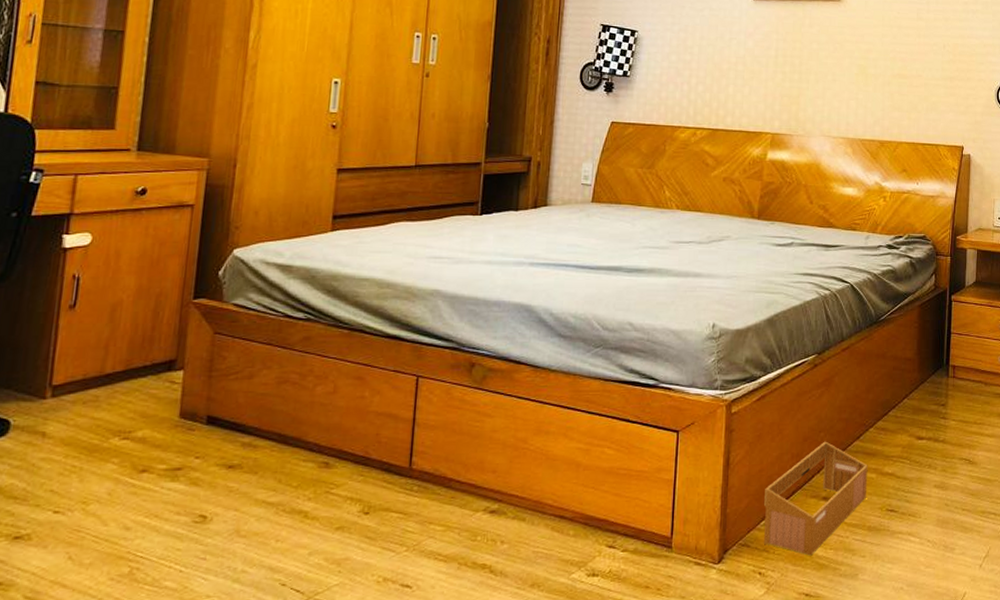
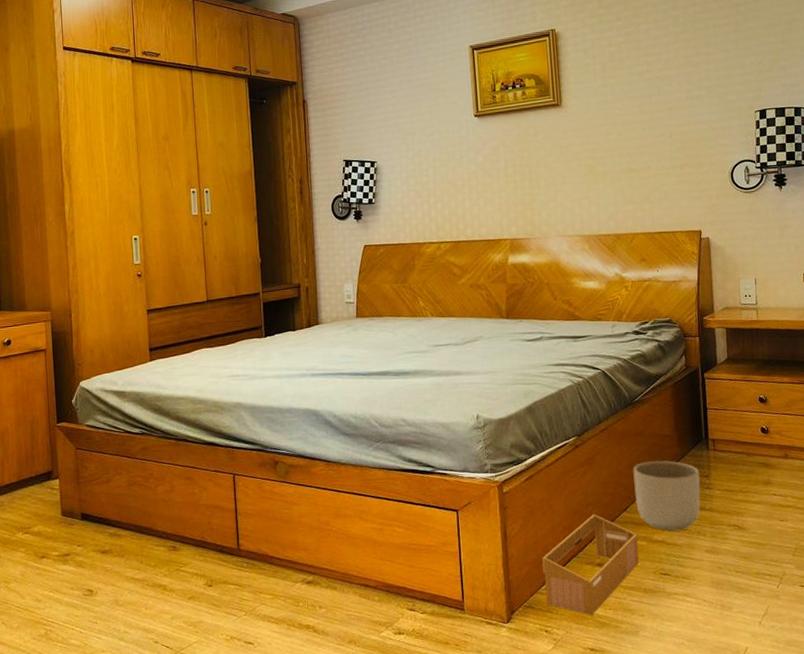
planter: none [870,386,937,463] -> present [633,460,701,531]

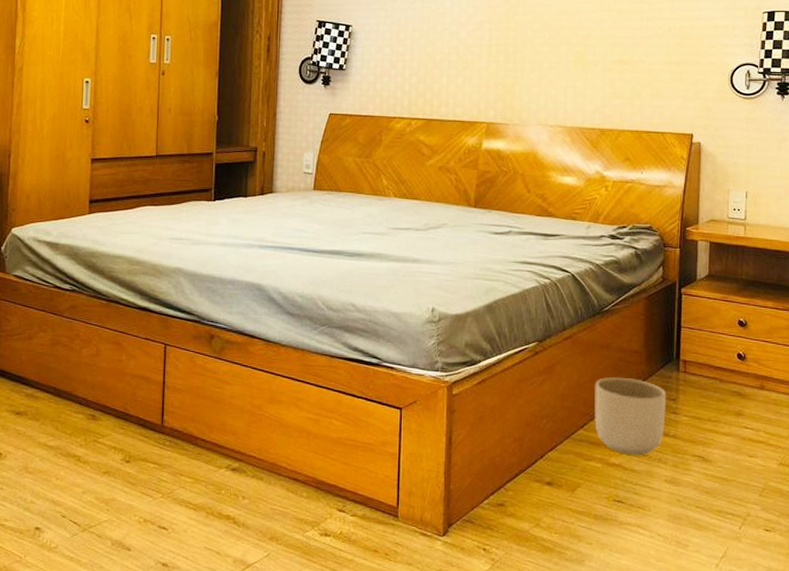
basket: present [542,514,639,616] -> none [486,428,593,538]

